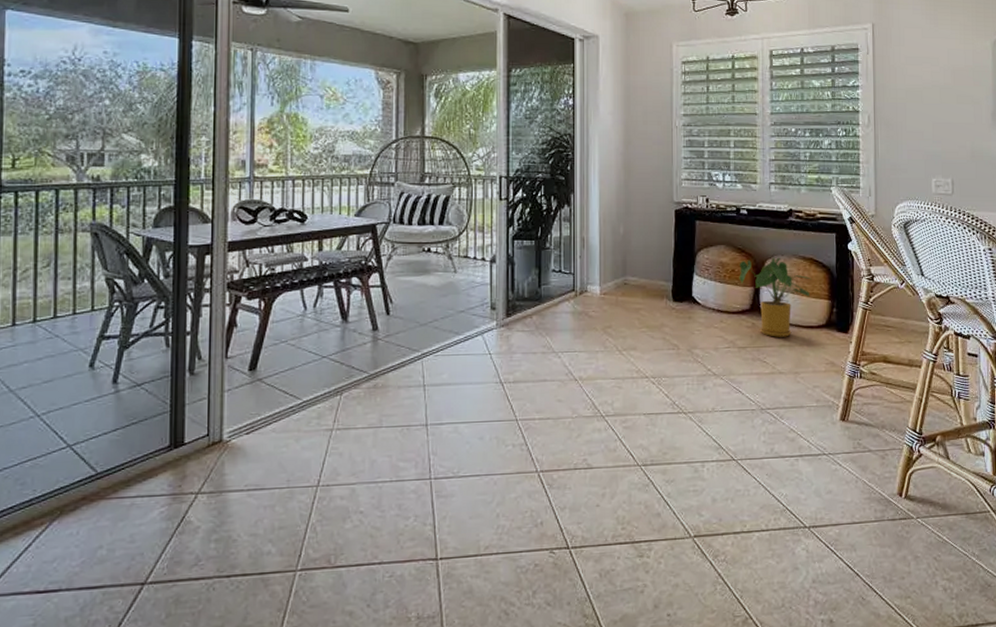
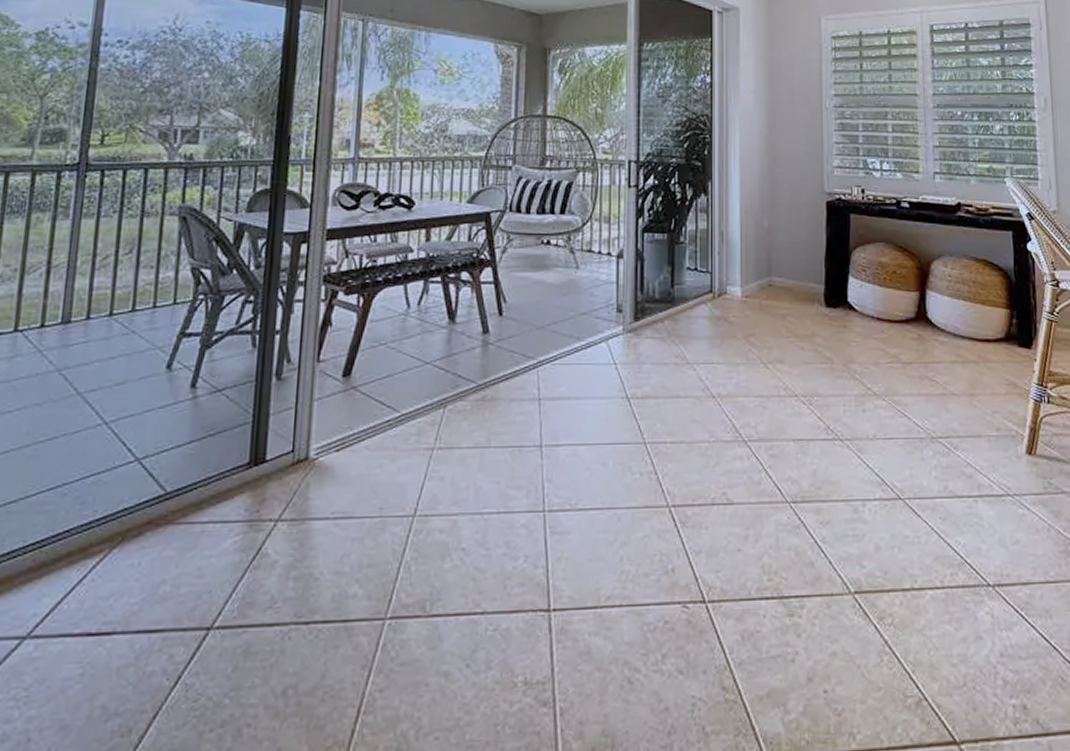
house plant: present [739,257,811,337] -> none [901,257,986,352]

